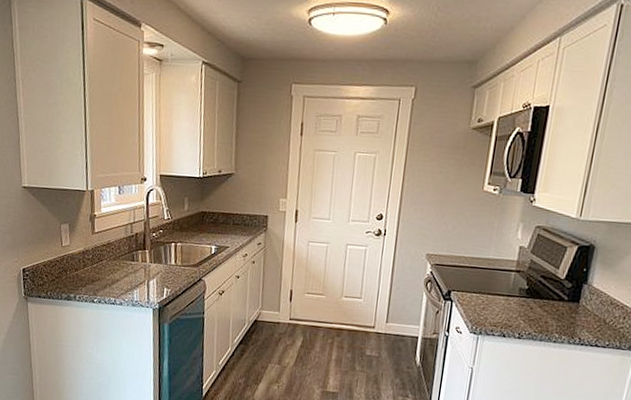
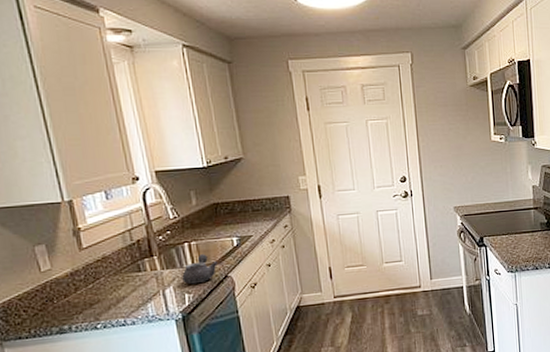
teapot: none [164,255,196,281] -> present [182,254,219,284]

